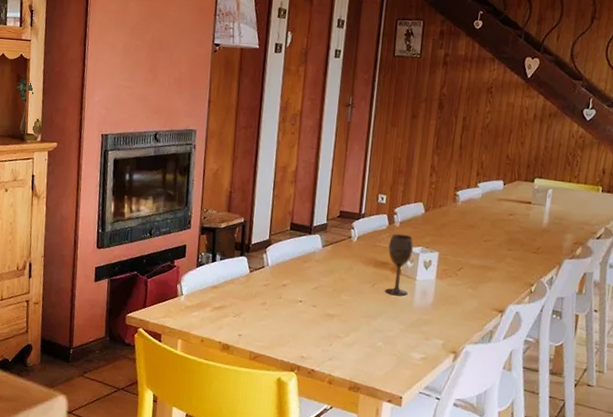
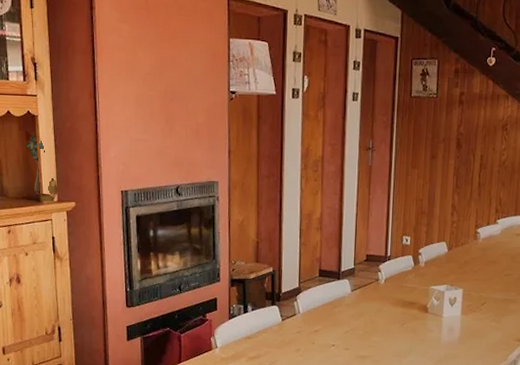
wine glass: present [385,233,414,296] -> none [414,273,439,334]

